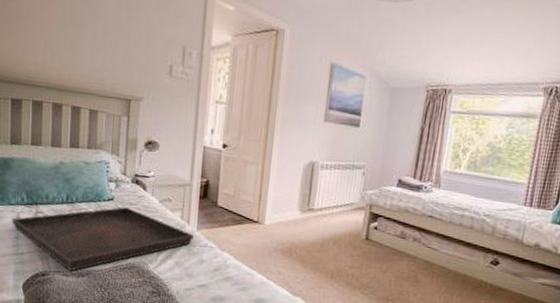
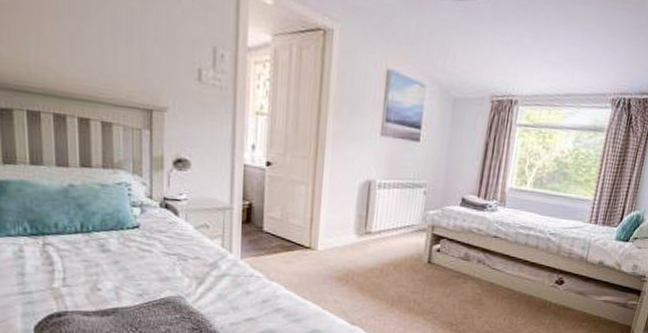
serving tray: present [13,207,194,272] -> none [14,235,237,310]

